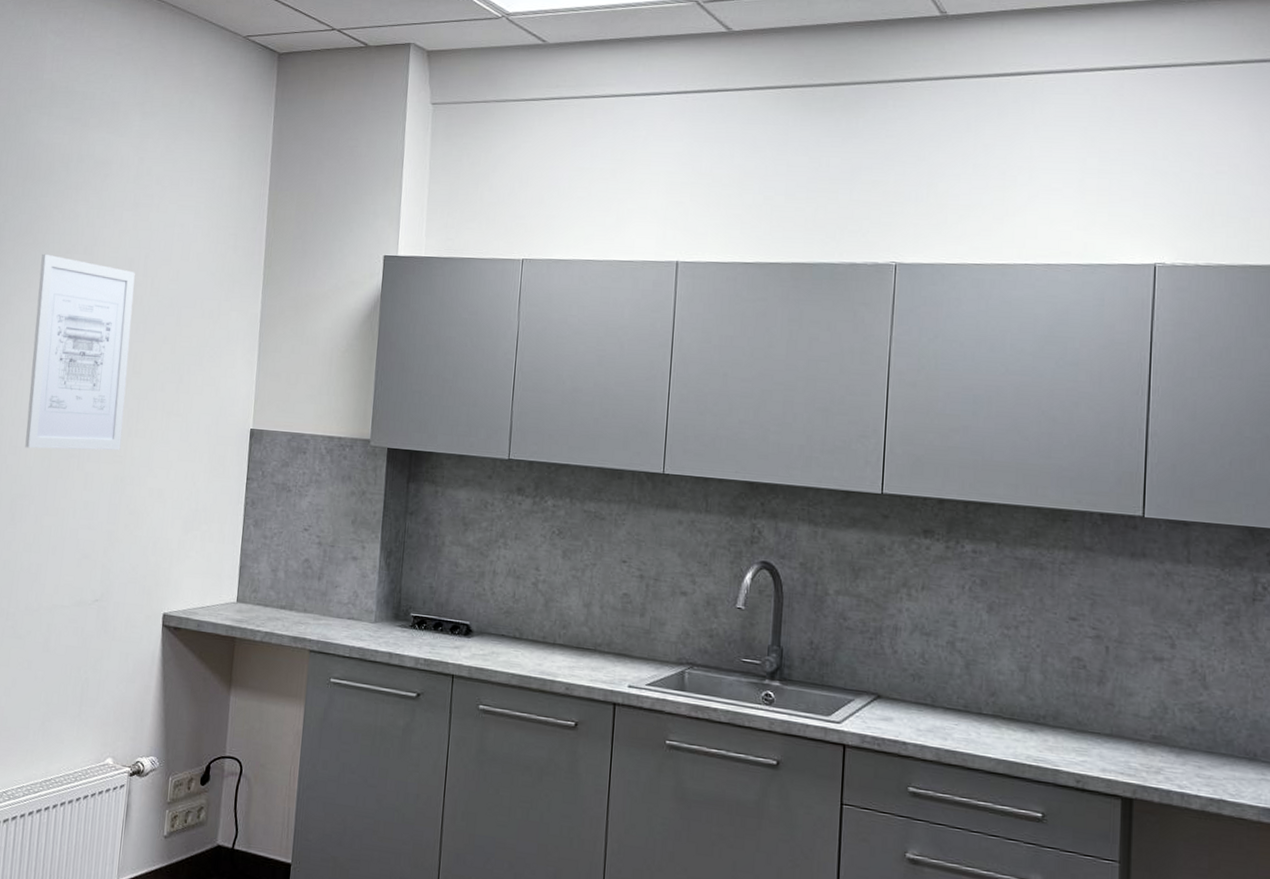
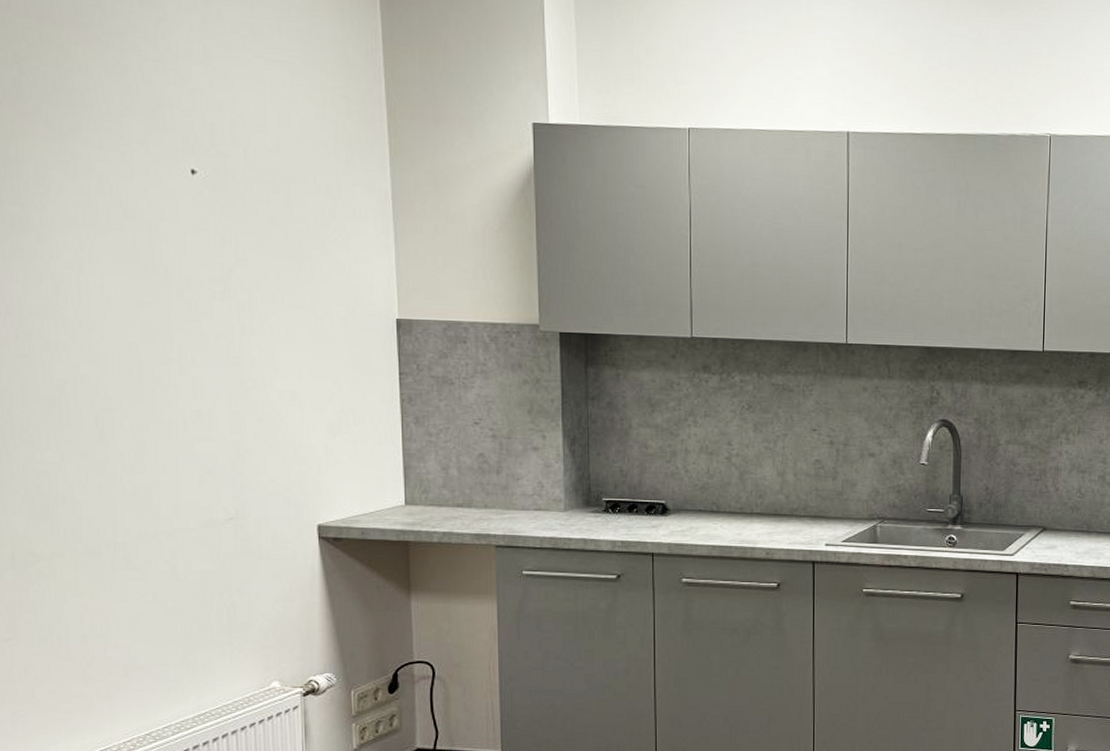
wall art: present [25,253,135,451] -> none [84,117,234,354]

